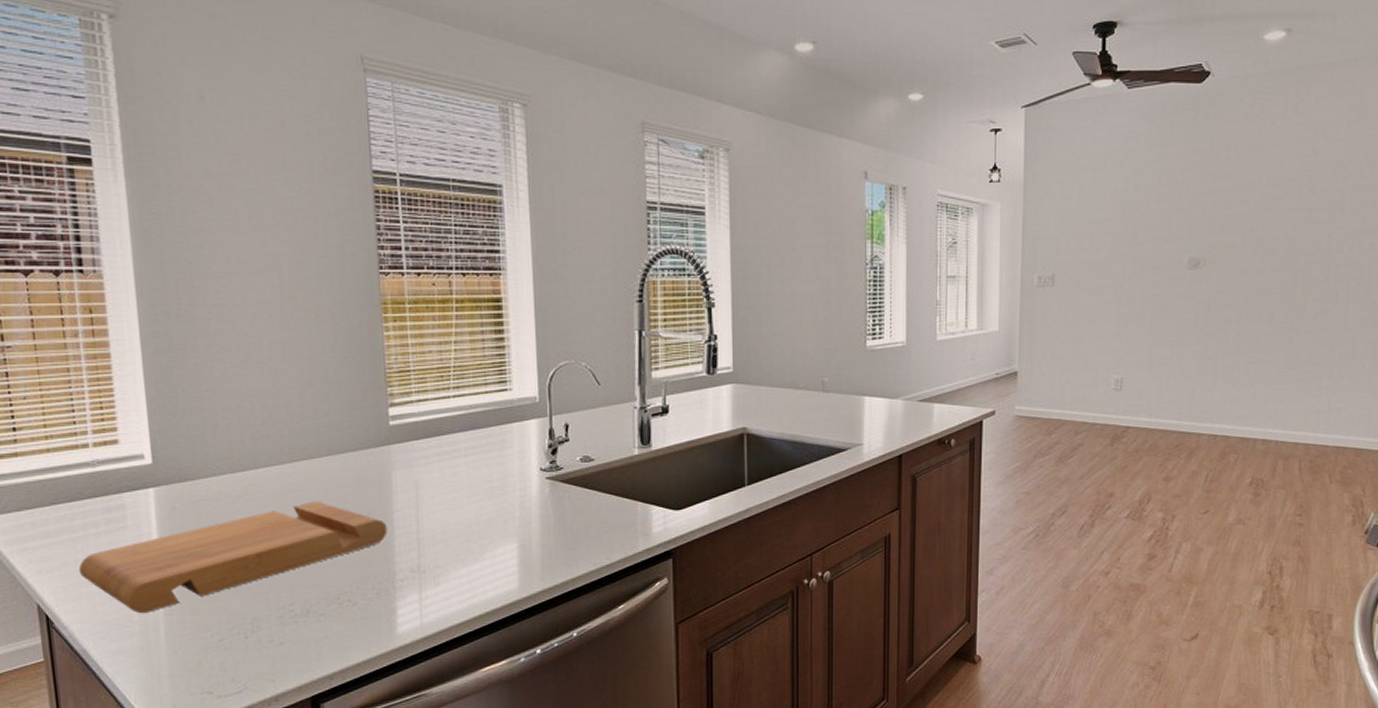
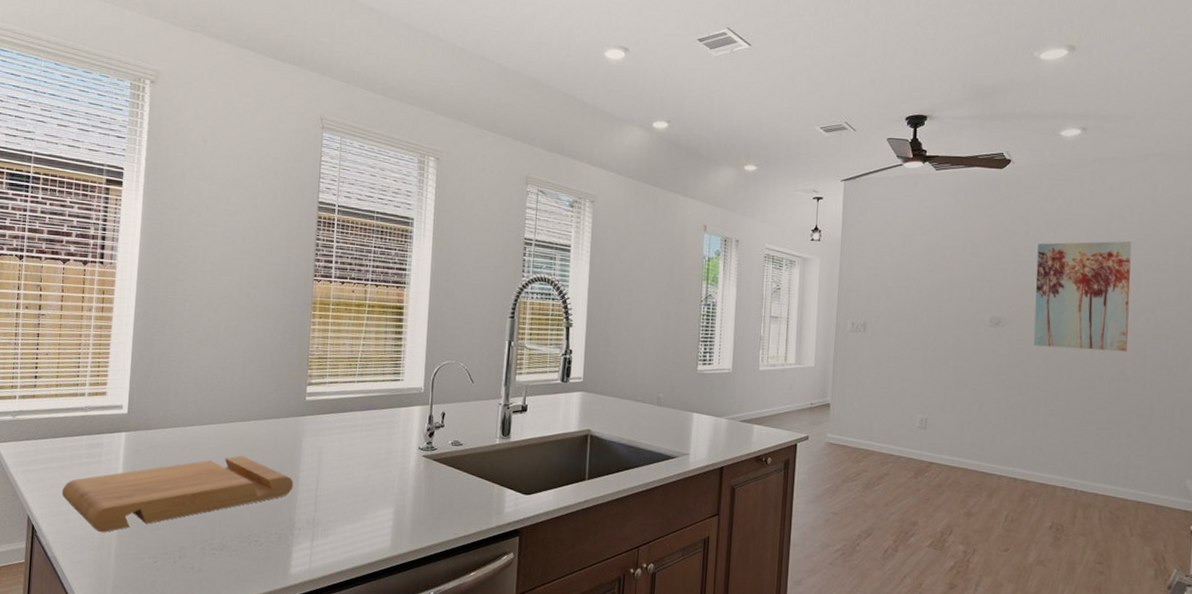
wall art: none [1233,161,1337,287] -> present [1033,241,1132,352]

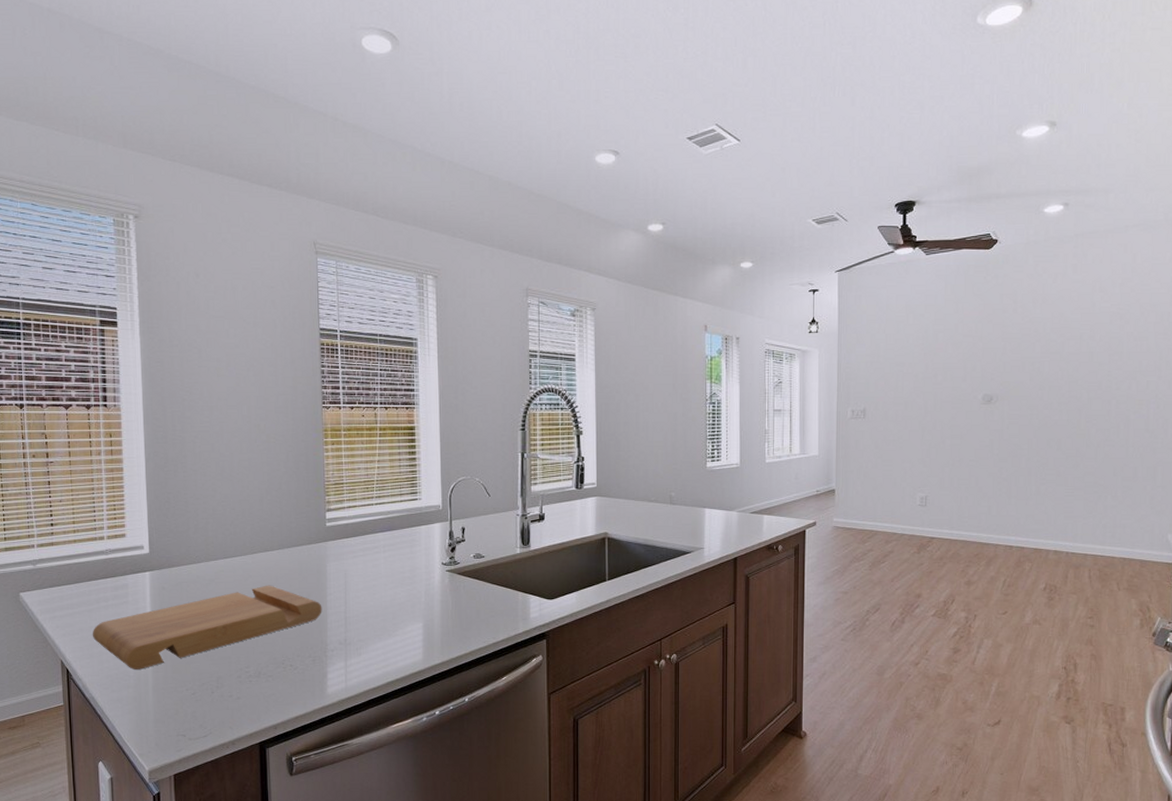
wall art: present [1033,241,1132,352] -> none [1024,312,1114,420]

